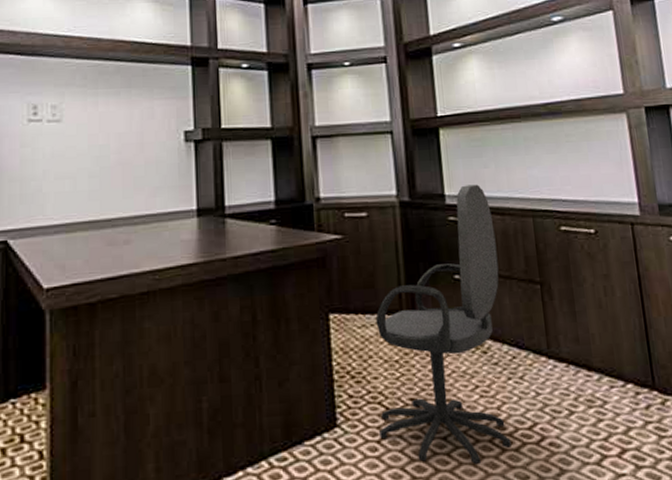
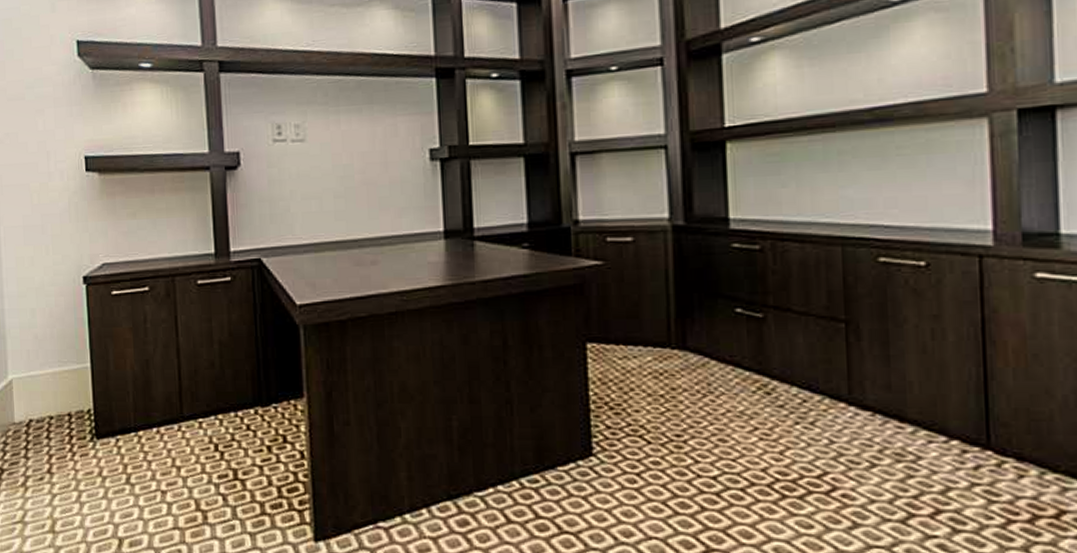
office chair: present [375,184,511,464] -> none [639,207,794,507]

